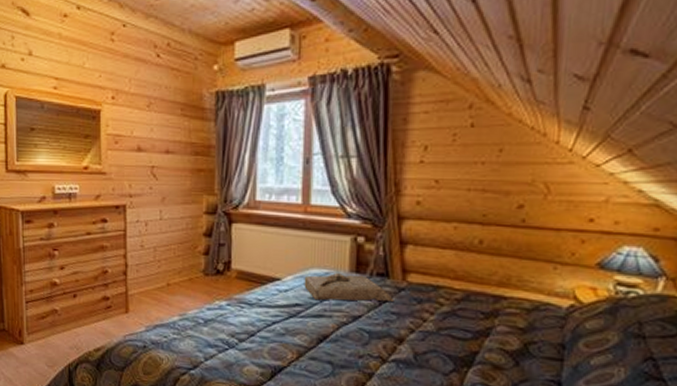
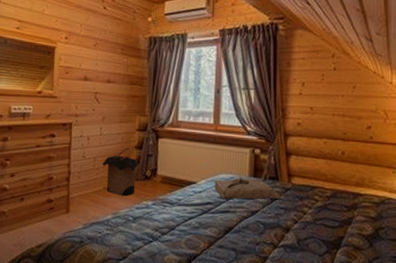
laundry hamper: none [165,235,208,294] -> present [102,147,139,196]

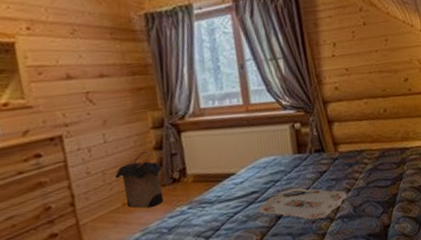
serving tray: none [210,207,293,242] -> present [258,187,347,220]
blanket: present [214,177,283,200] -> none [255,154,332,185]

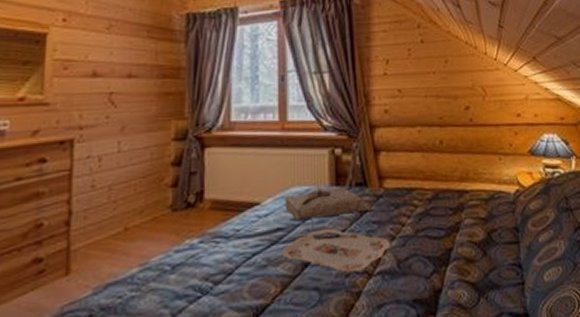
laundry hamper: present [115,150,164,208] -> none [122,165,177,237]
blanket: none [255,154,332,185] -> present [285,187,374,221]

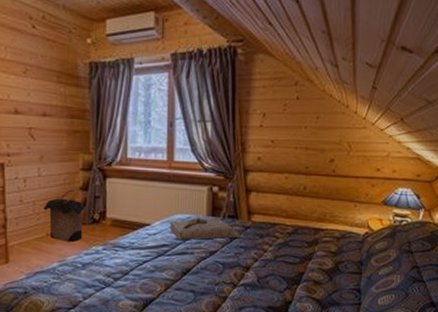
laundry hamper: none [122,165,177,237] -> present [44,189,85,242]
serving tray: present [282,228,391,272] -> none [166,248,253,282]

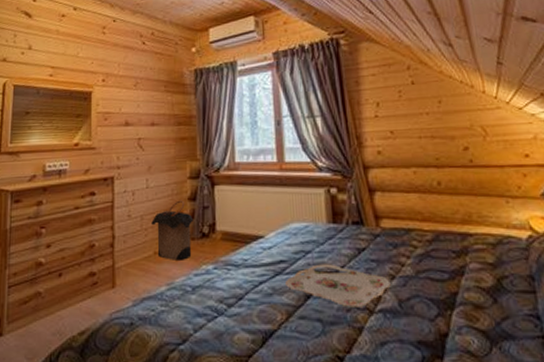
serving tray: none [166,248,253,282] -> present [286,264,391,307]
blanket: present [170,216,242,241] -> none [285,224,372,255]

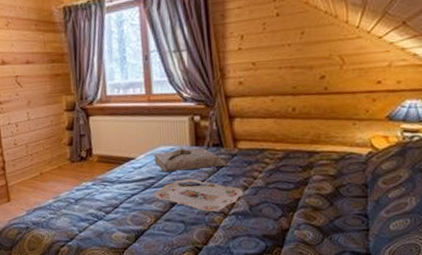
laundry hamper: present [151,200,194,260] -> none [35,130,73,179]
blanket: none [285,224,372,255] -> present [154,147,229,173]

